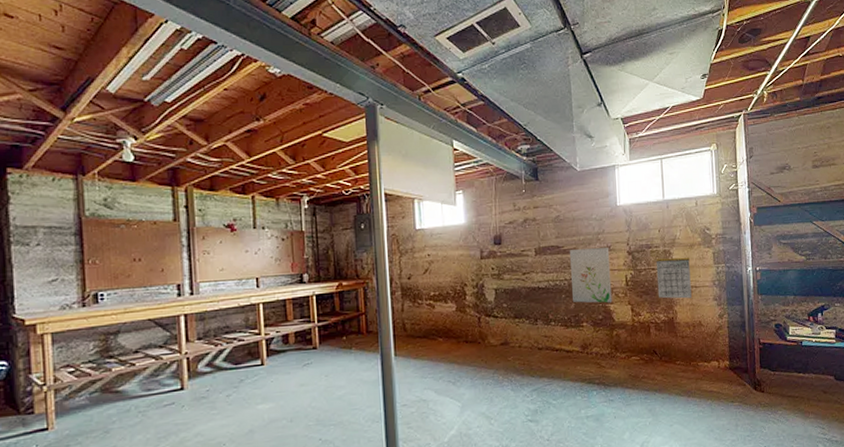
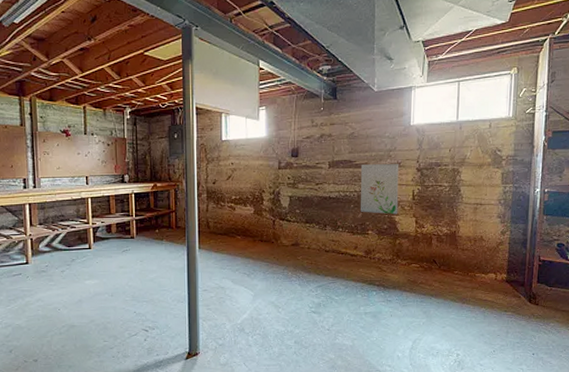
calendar: present [655,257,692,299] -> none [442,176,477,215]

